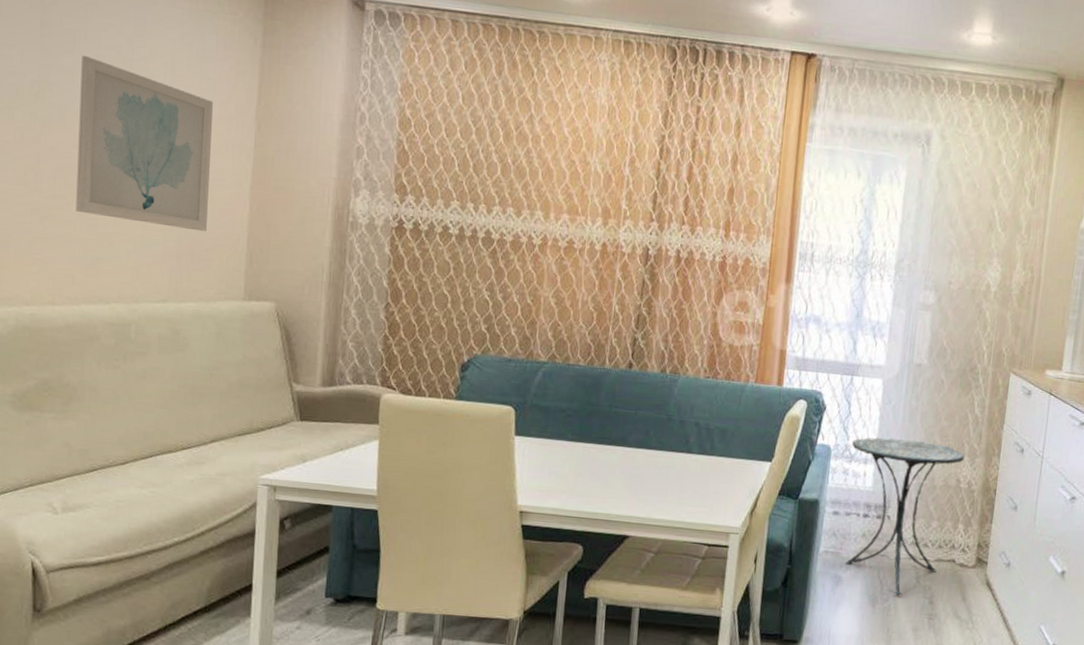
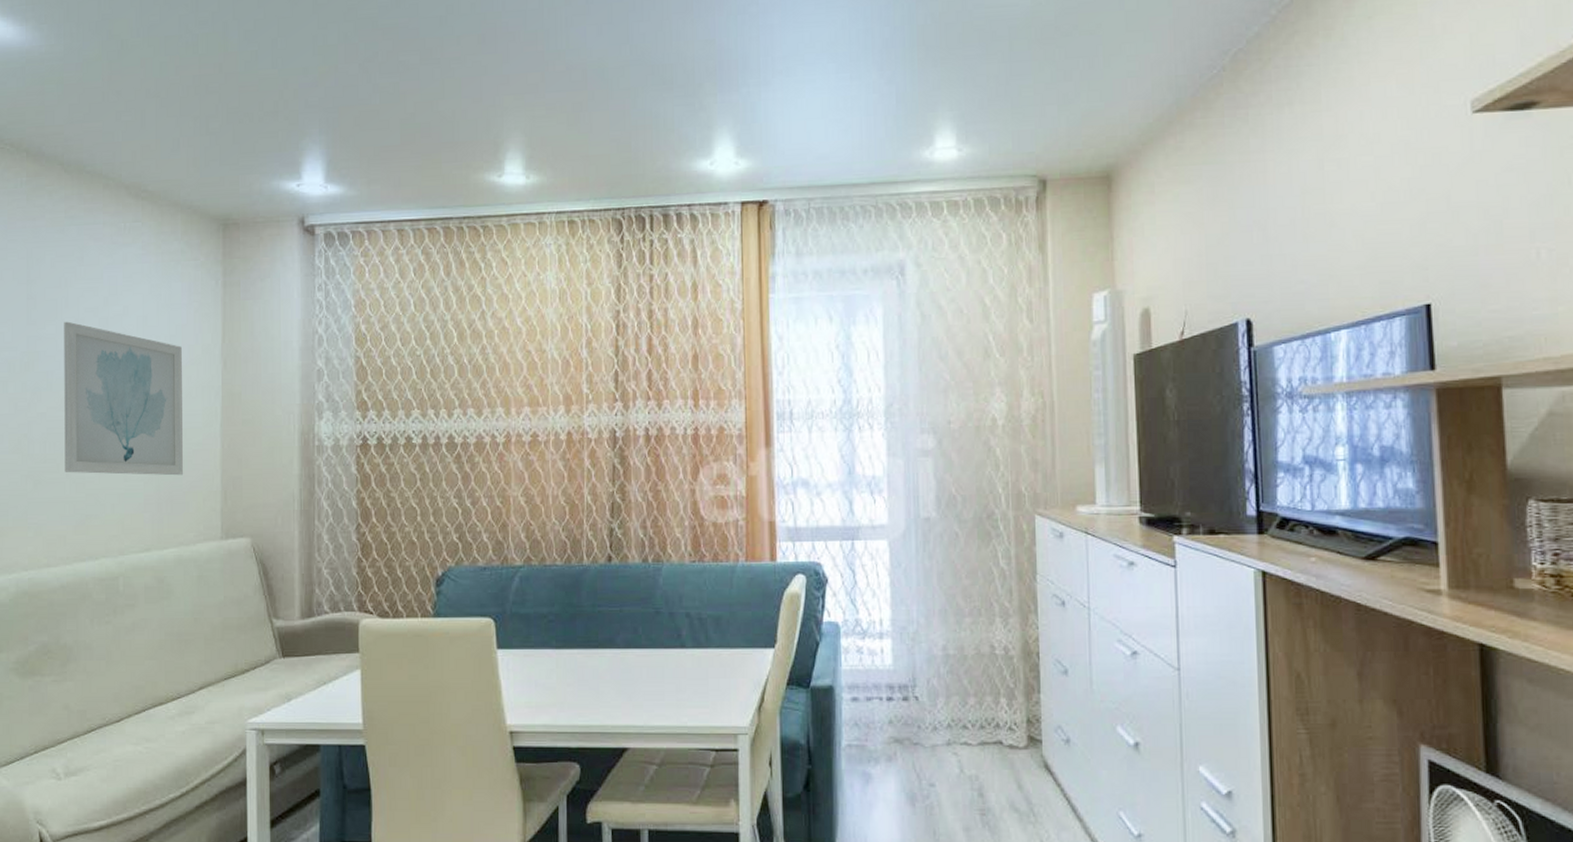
side table: present [844,437,965,596] -> none [863,606,996,790]

